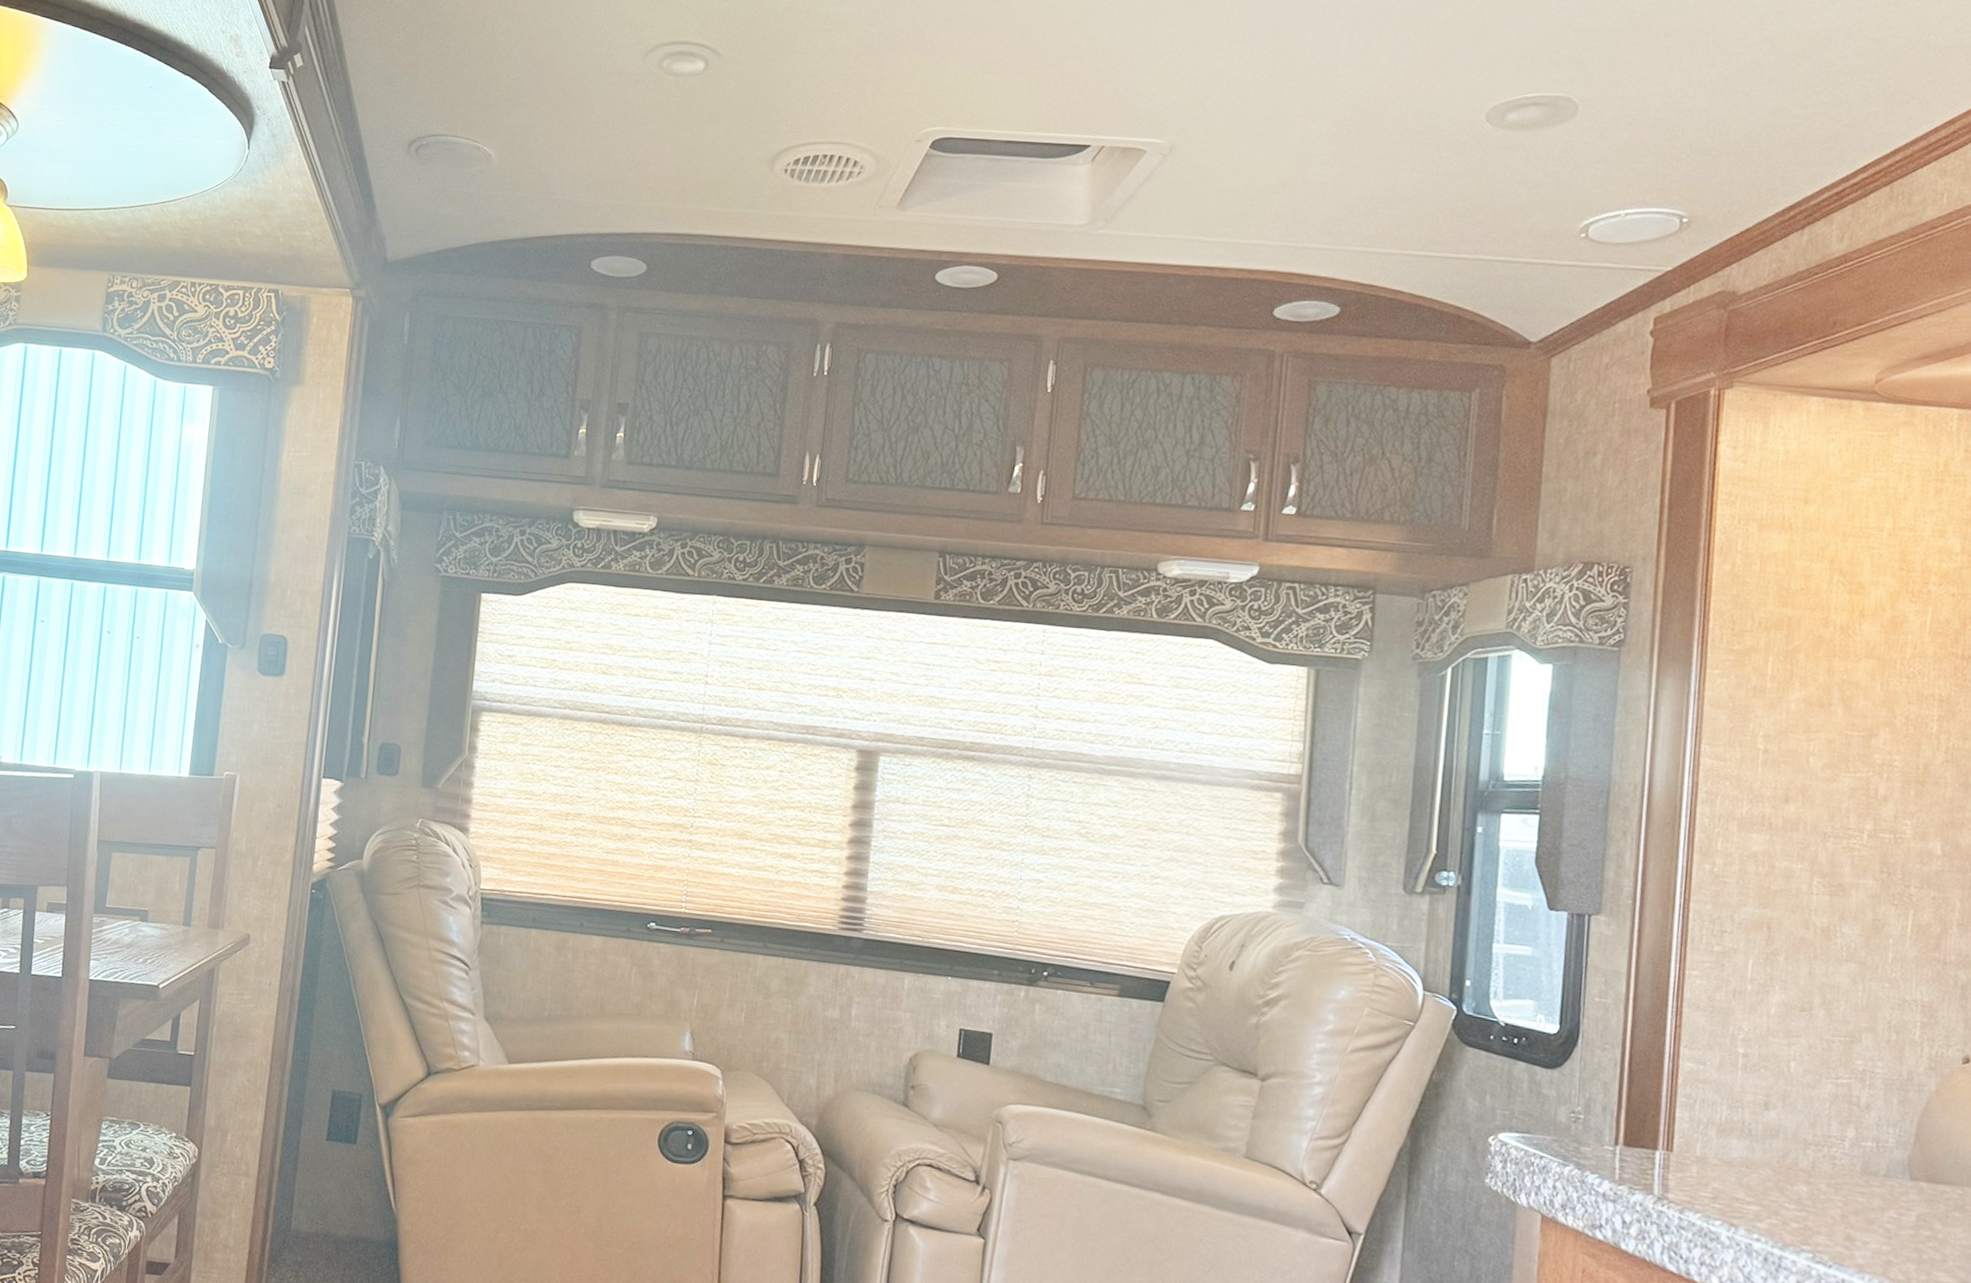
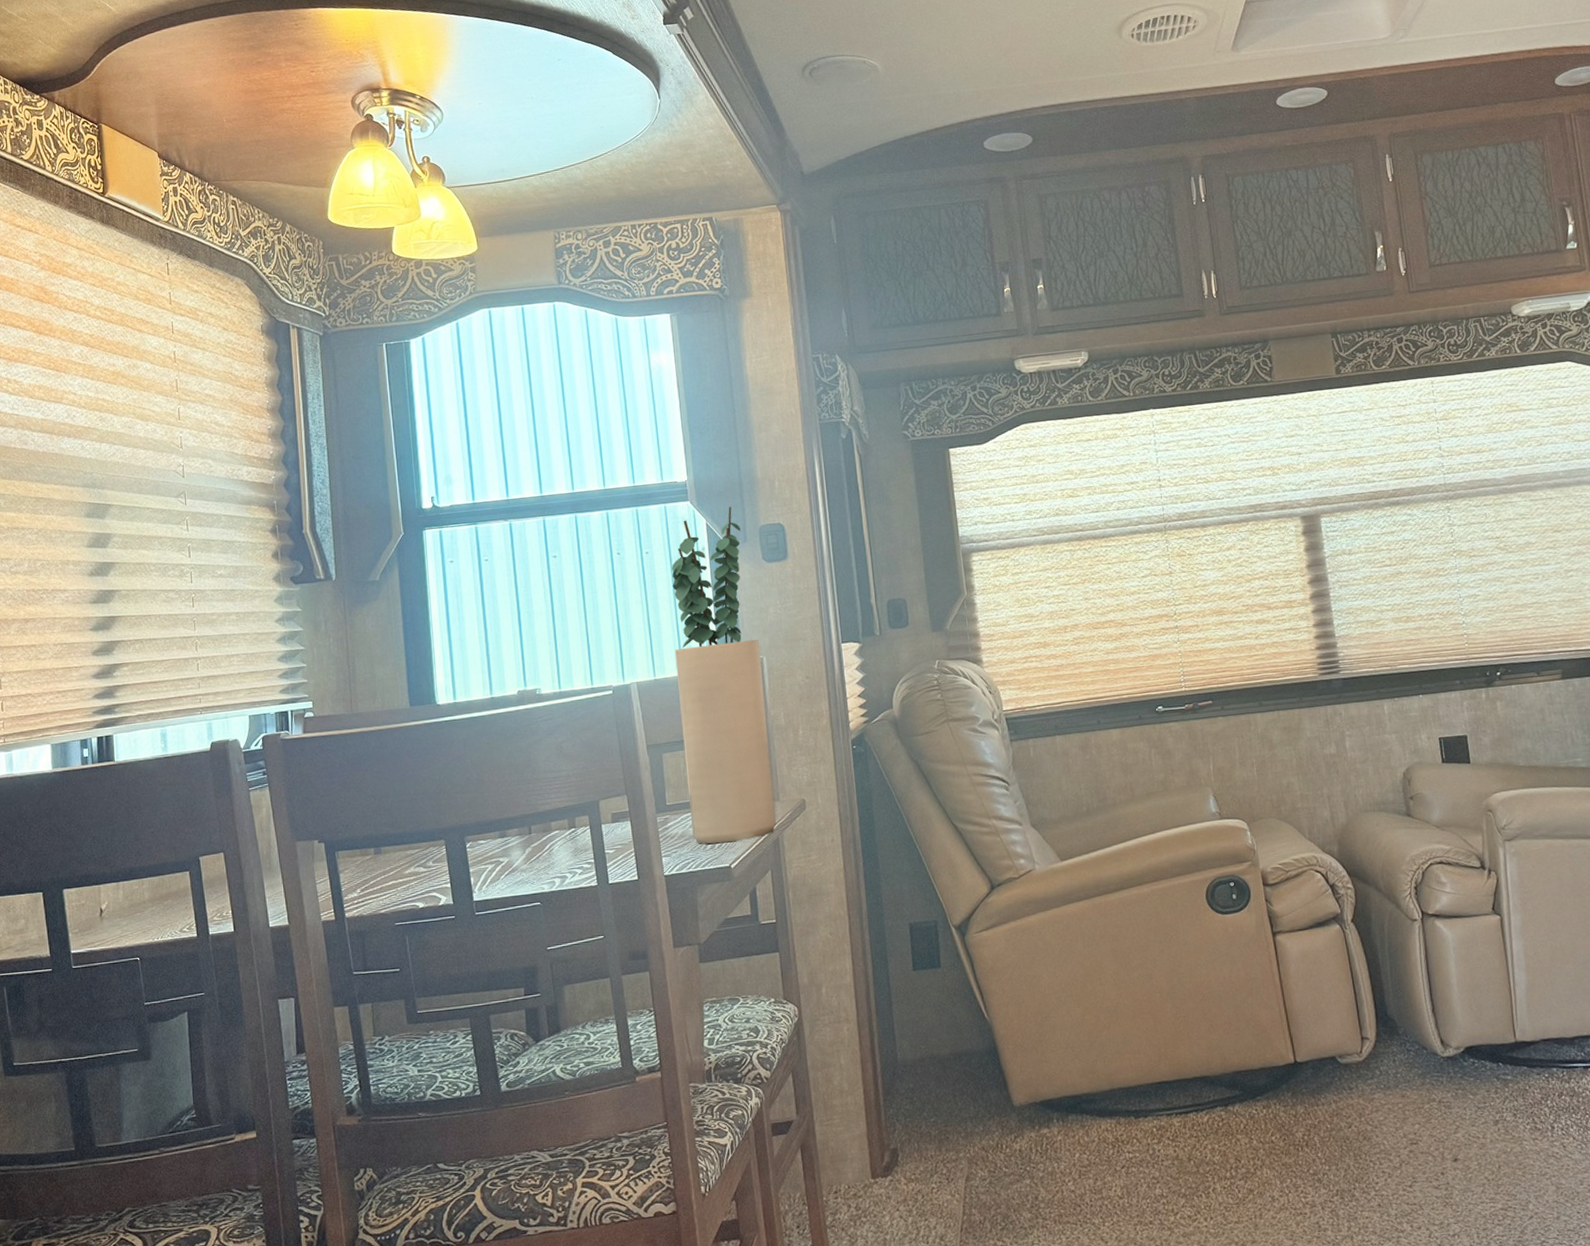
vase: none [126,607,241,963] -> present [672,507,776,844]

